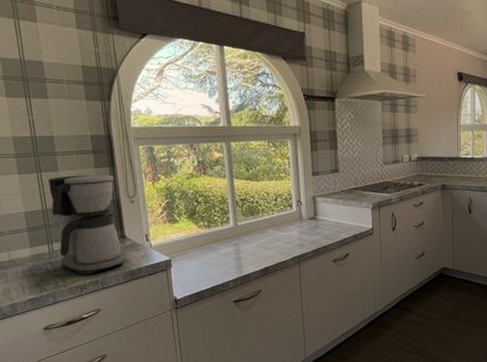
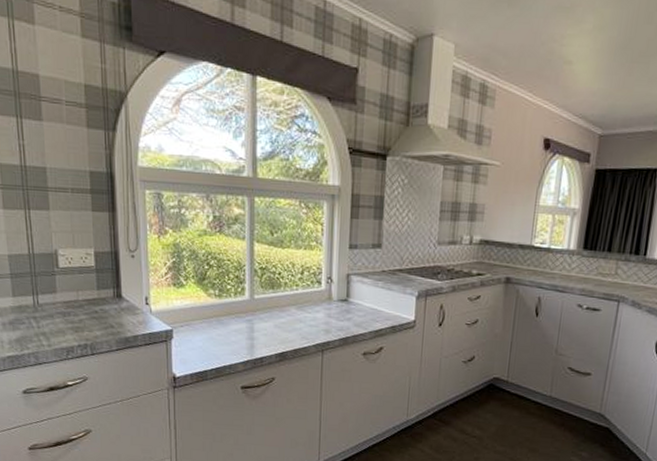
coffee maker: present [48,174,125,275] -> none [38,217,120,337]

